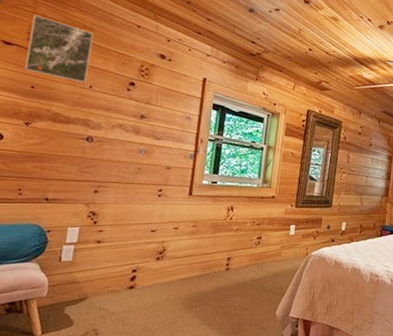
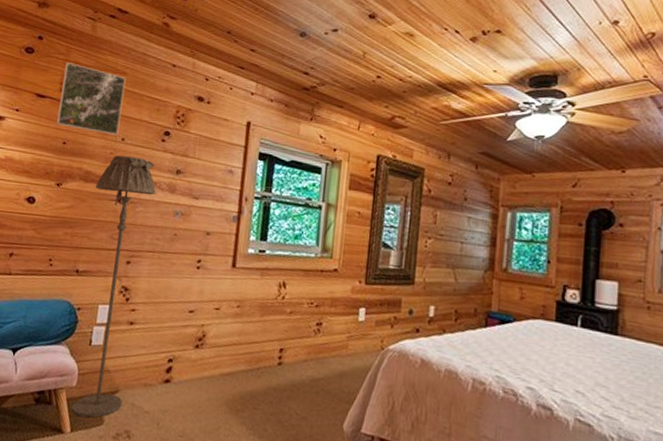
floor lamp: none [41,100,122,322] -> present [71,155,156,418]

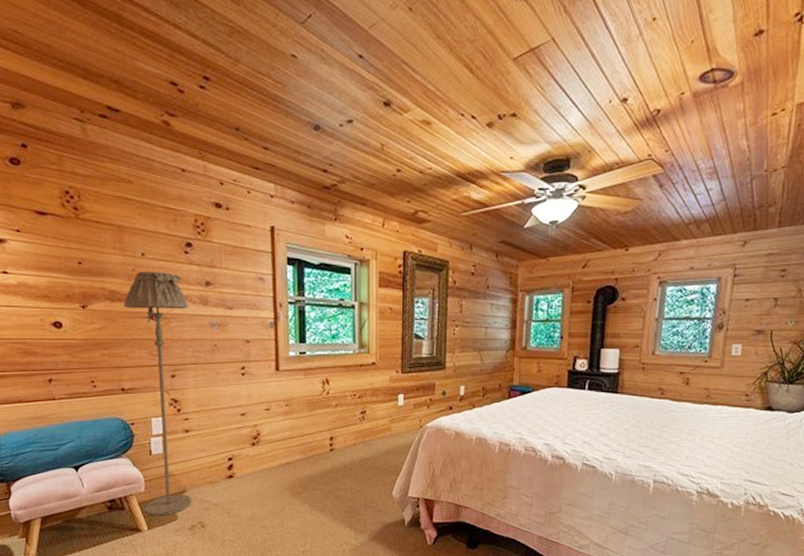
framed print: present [57,62,126,136] -> none [61,173,137,251]

